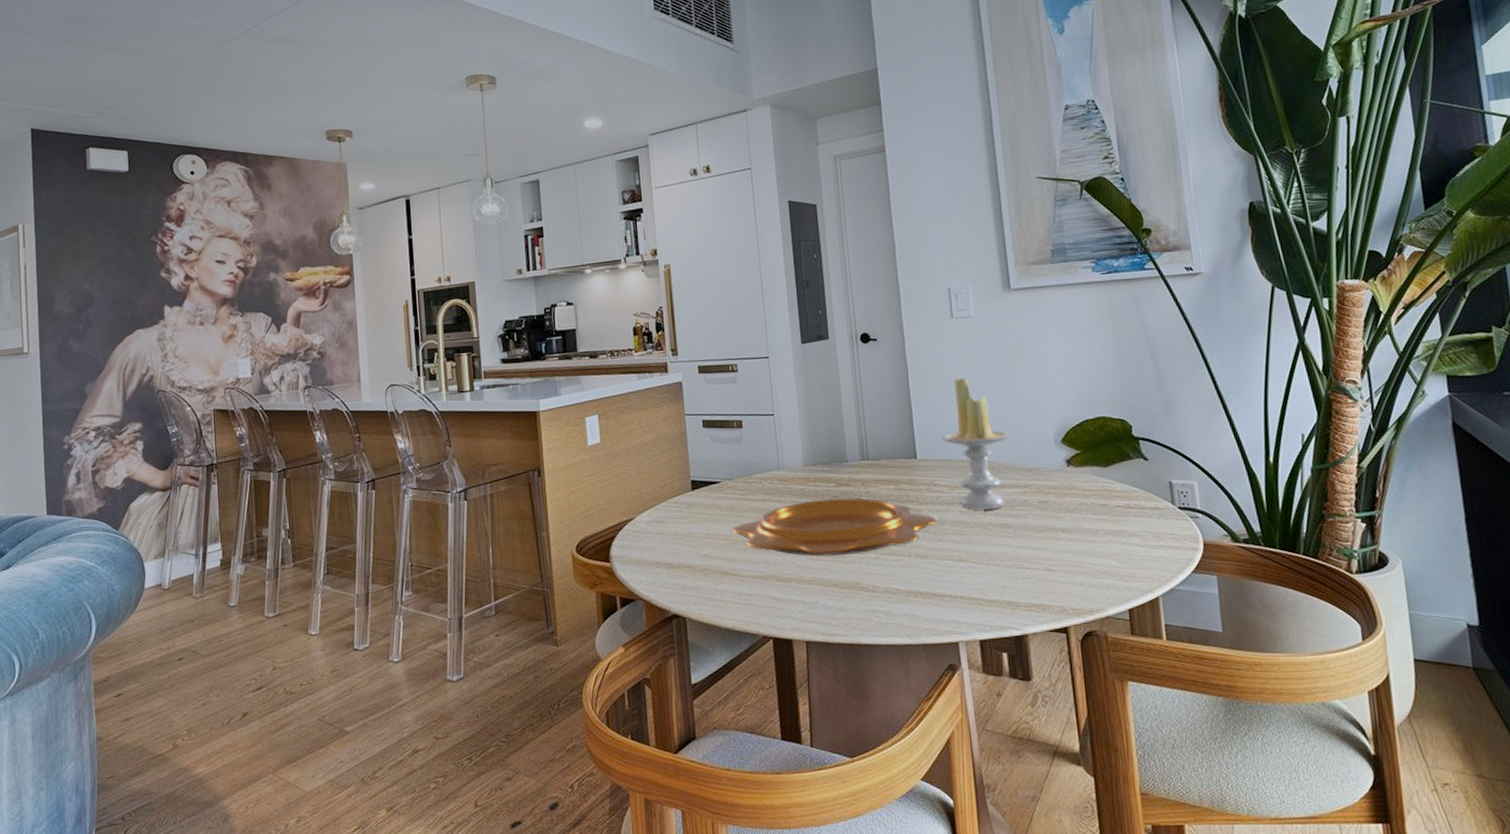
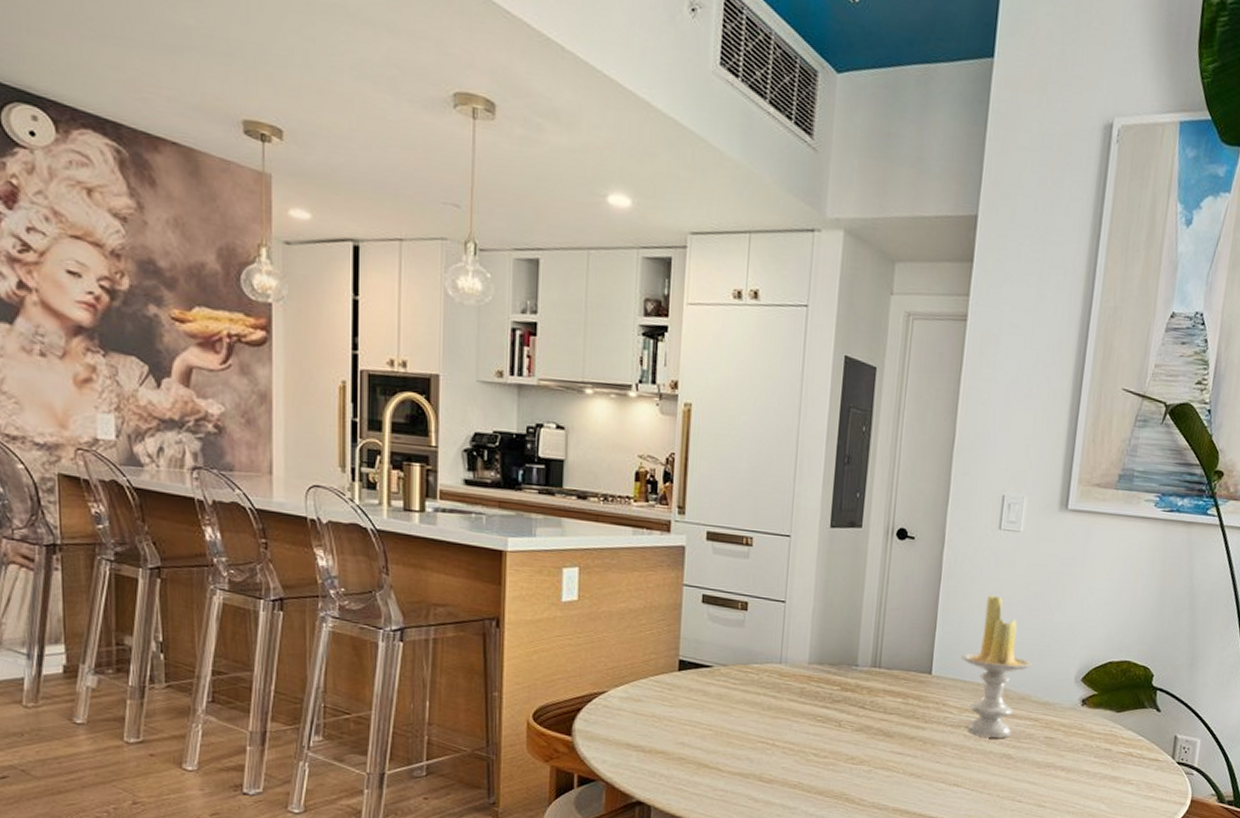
decorative bowl: present [731,498,936,557] -> none [716,701,939,764]

